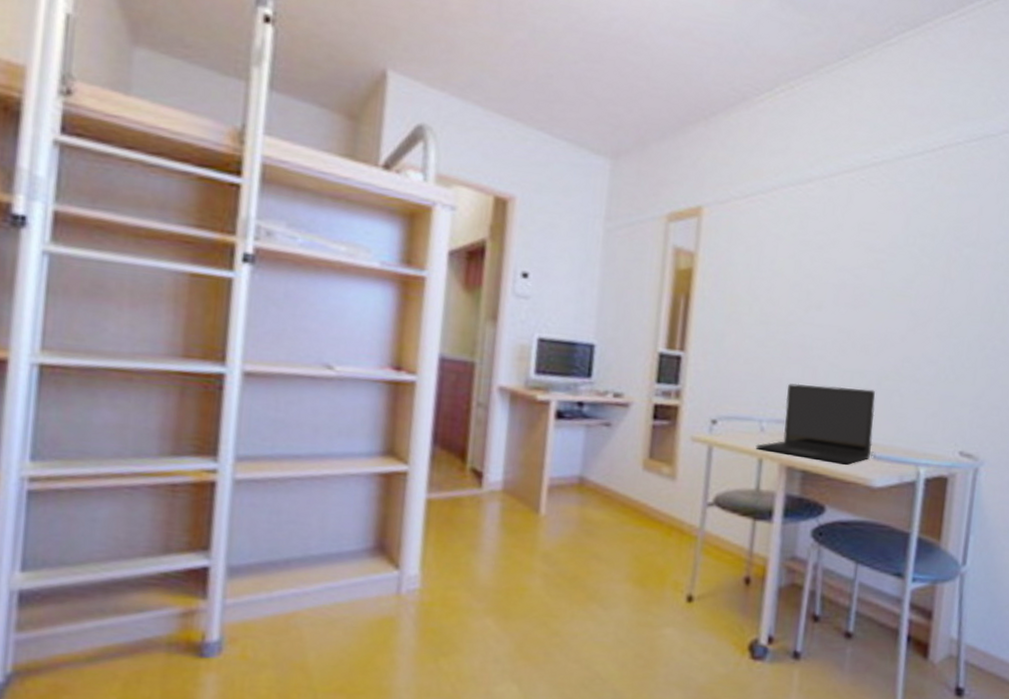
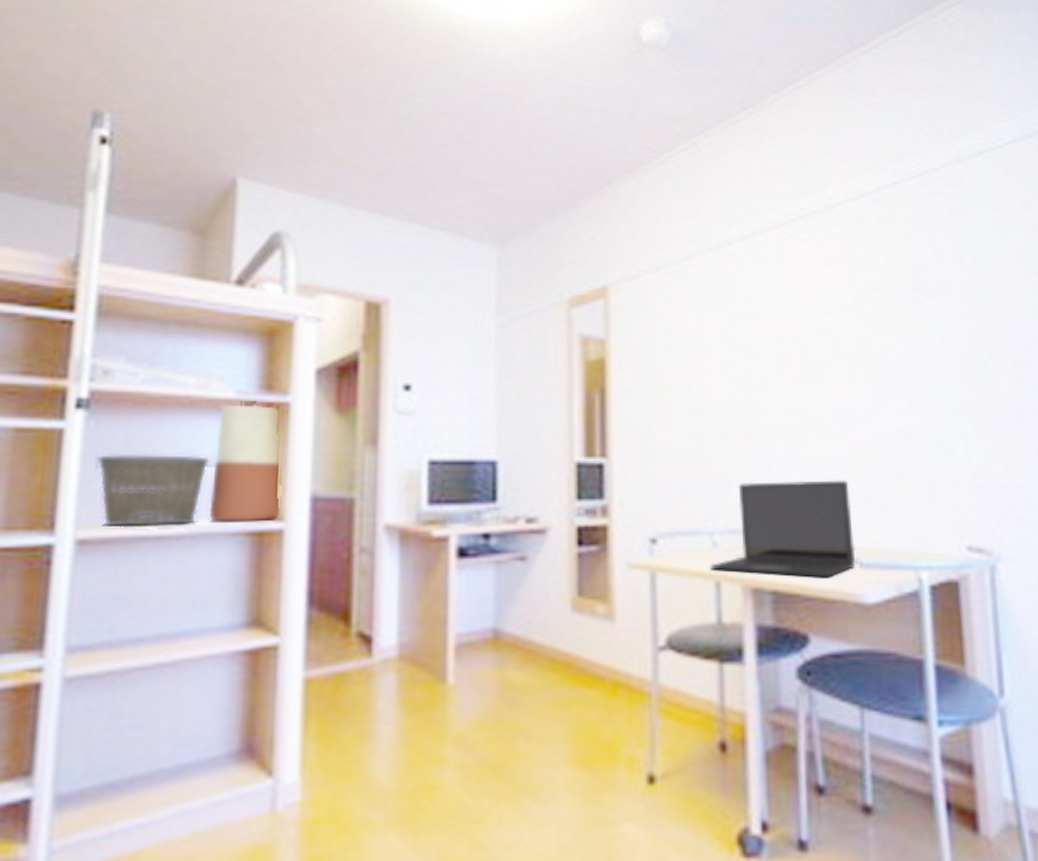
basket: none [261,304,357,369] -> present [97,455,210,526]
vase: none [355,272,418,373] -> present [209,404,282,522]

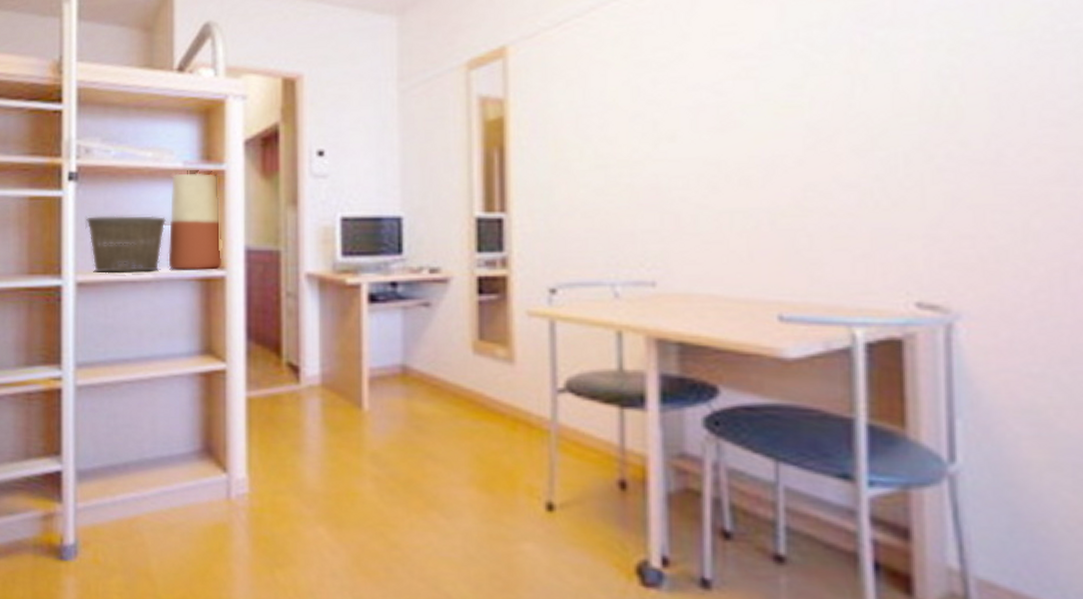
laptop: present [709,480,856,578] -> none [610,232,776,331]

